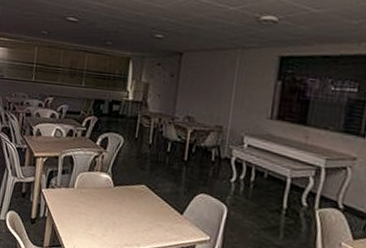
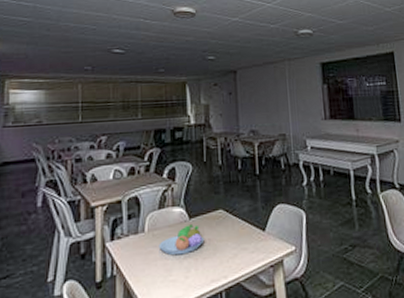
fruit bowl: none [84,191,125,216] -> present [158,225,205,255]

